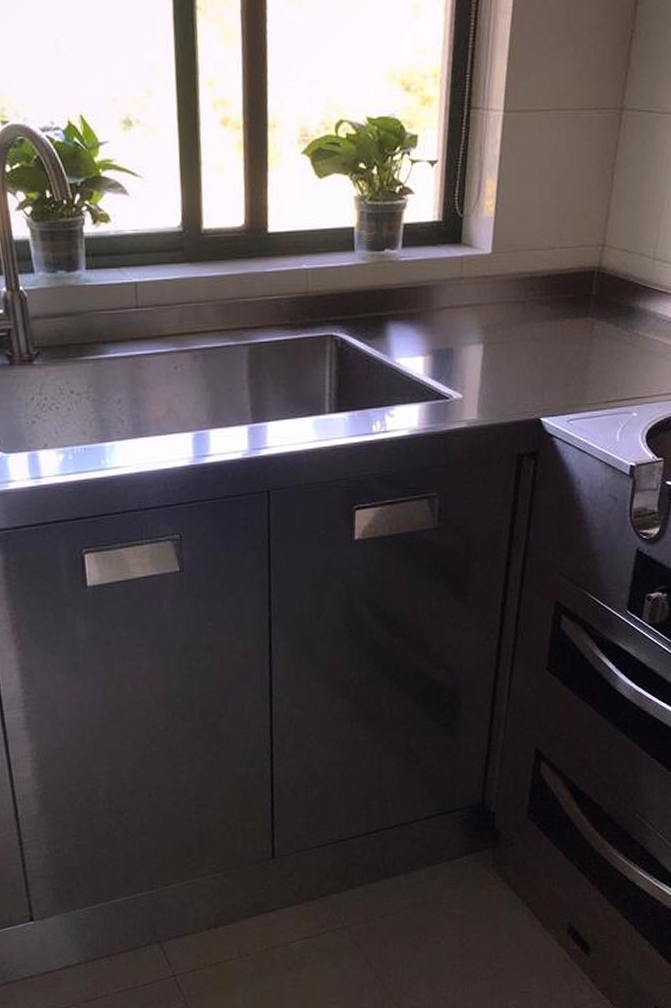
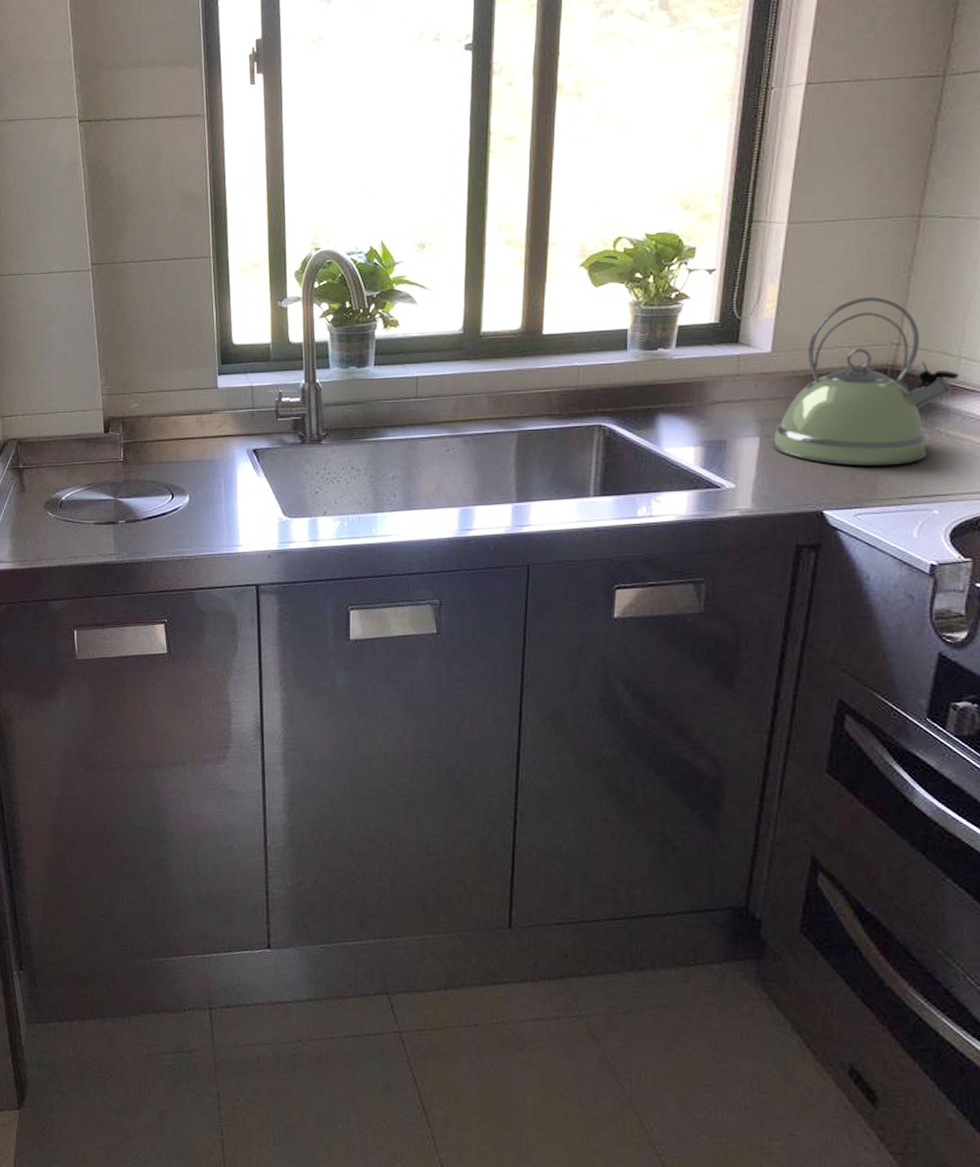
kettle: none [494,194,654,371] -> present [772,296,959,466]

